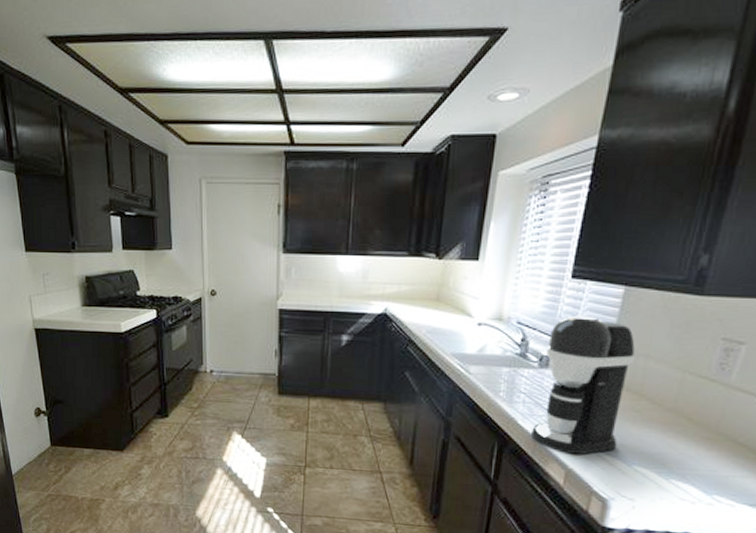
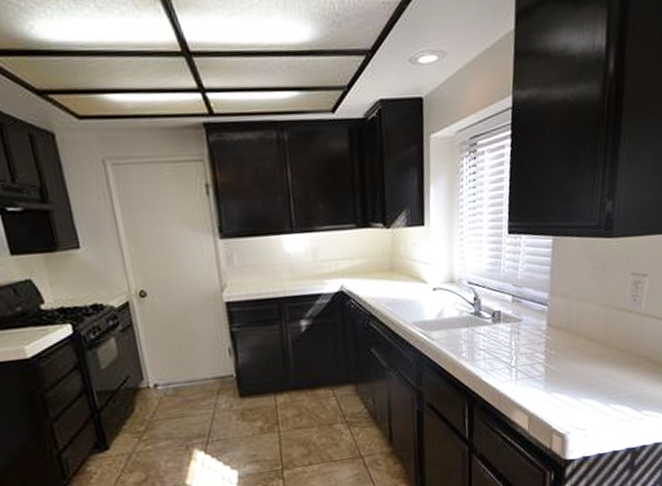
coffee maker: present [530,315,636,455] -> none [494,267,569,400]

